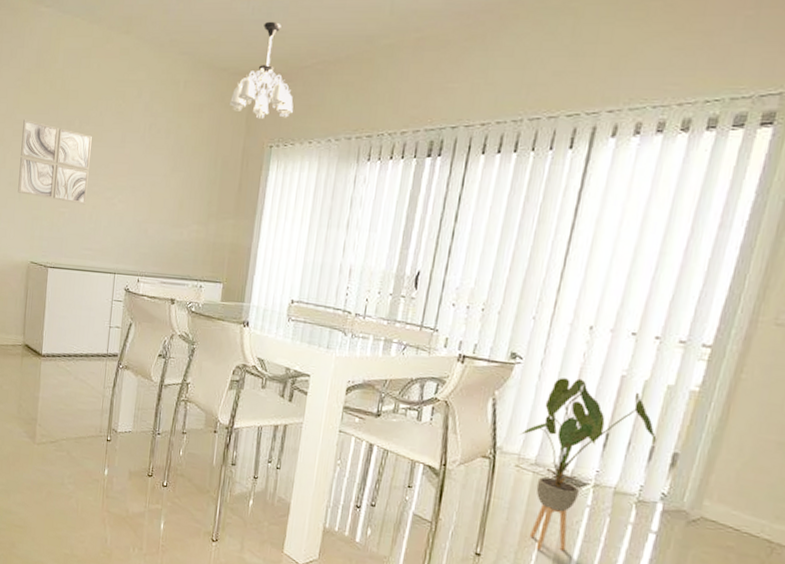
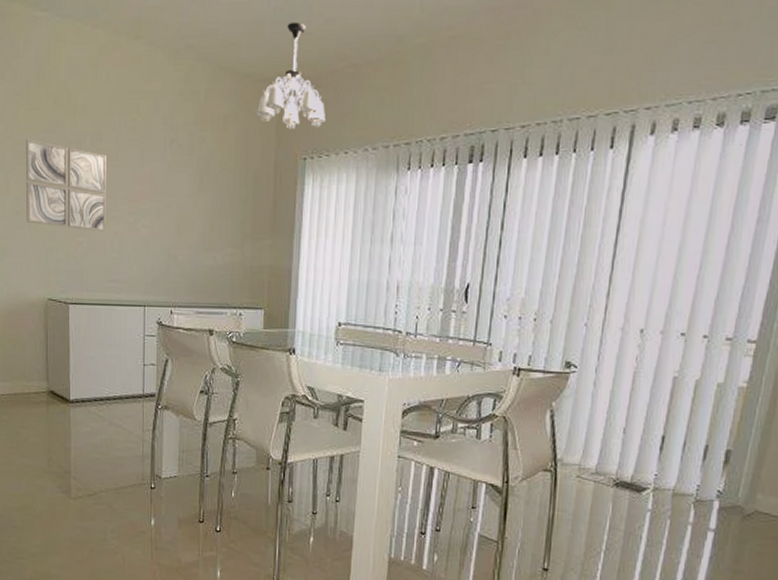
house plant: present [519,378,657,550] -> none [578,383,710,559]

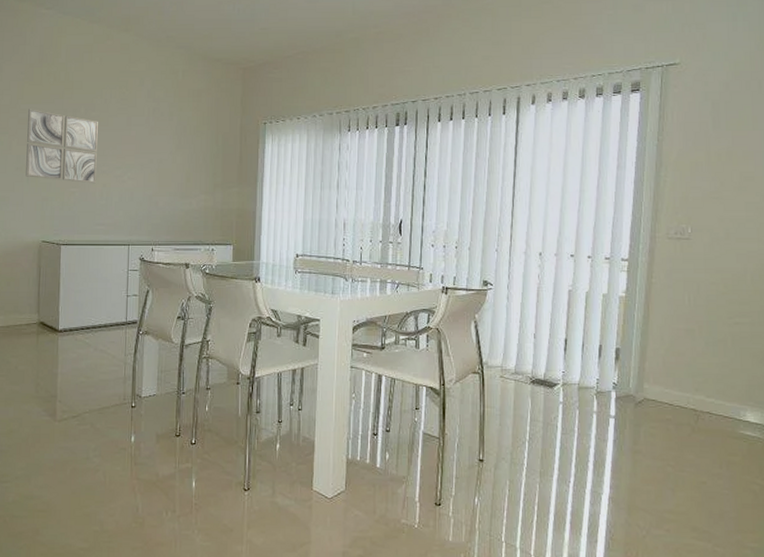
chandelier: present [257,21,325,129] -> none [225,20,281,100]

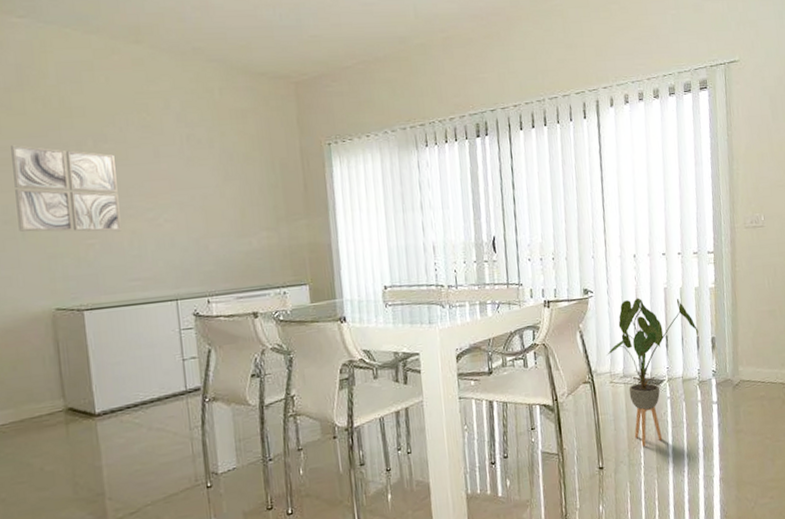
house plant: none [499,296,602,448] -> present [606,298,699,447]

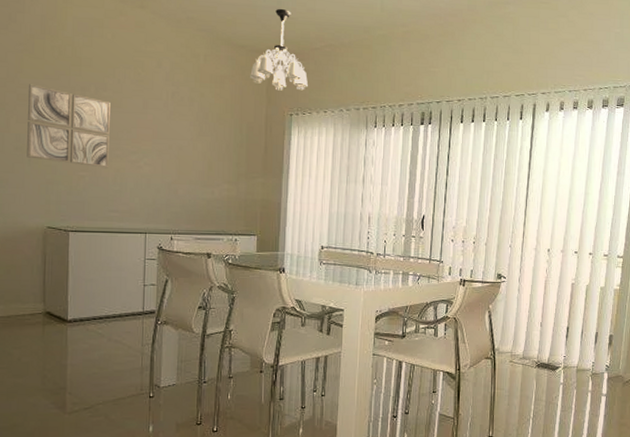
chandelier: none [275,26,344,119] -> present [250,8,308,91]
house plant: present [606,298,699,447] -> none [509,289,598,424]

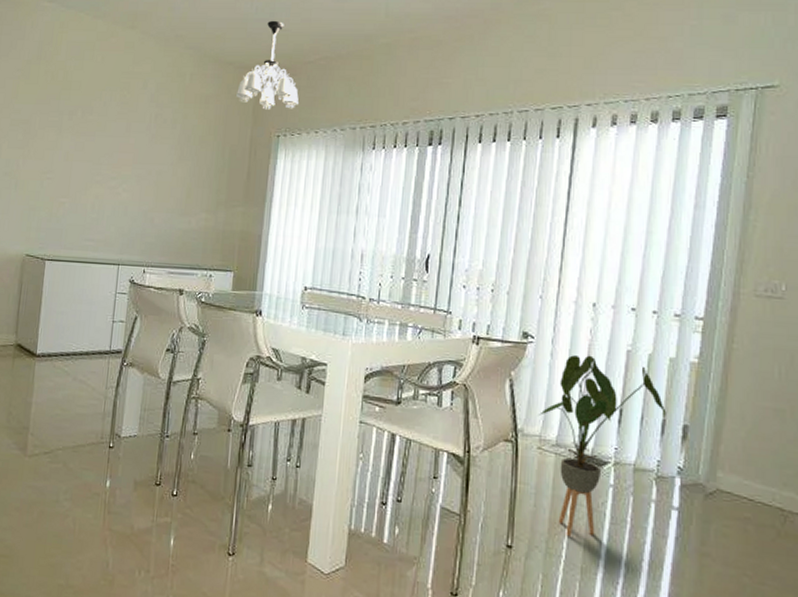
wall art: present [27,84,110,168] -> none [14,109,95,195]
house plant: none [509,289,598,424] -> present [538,355,667,537]

